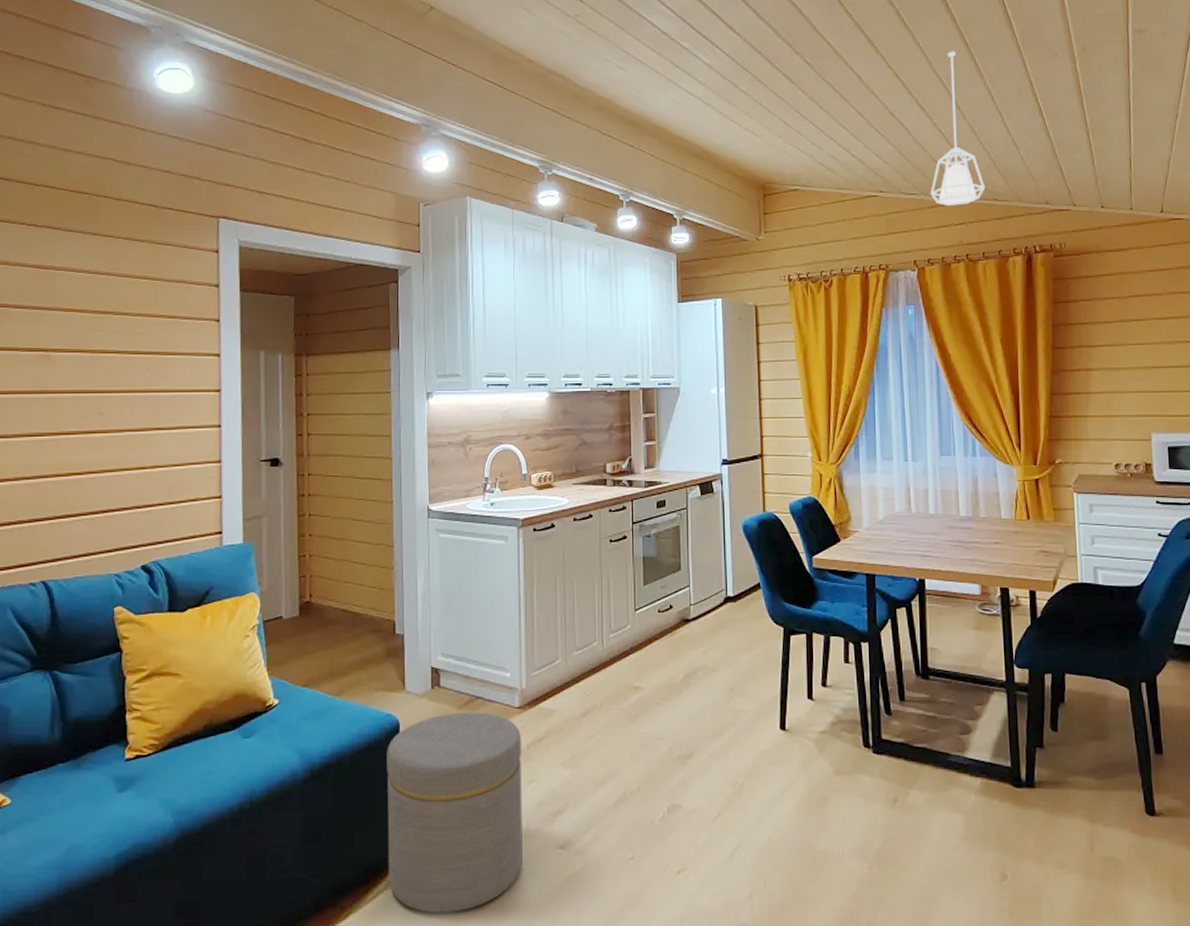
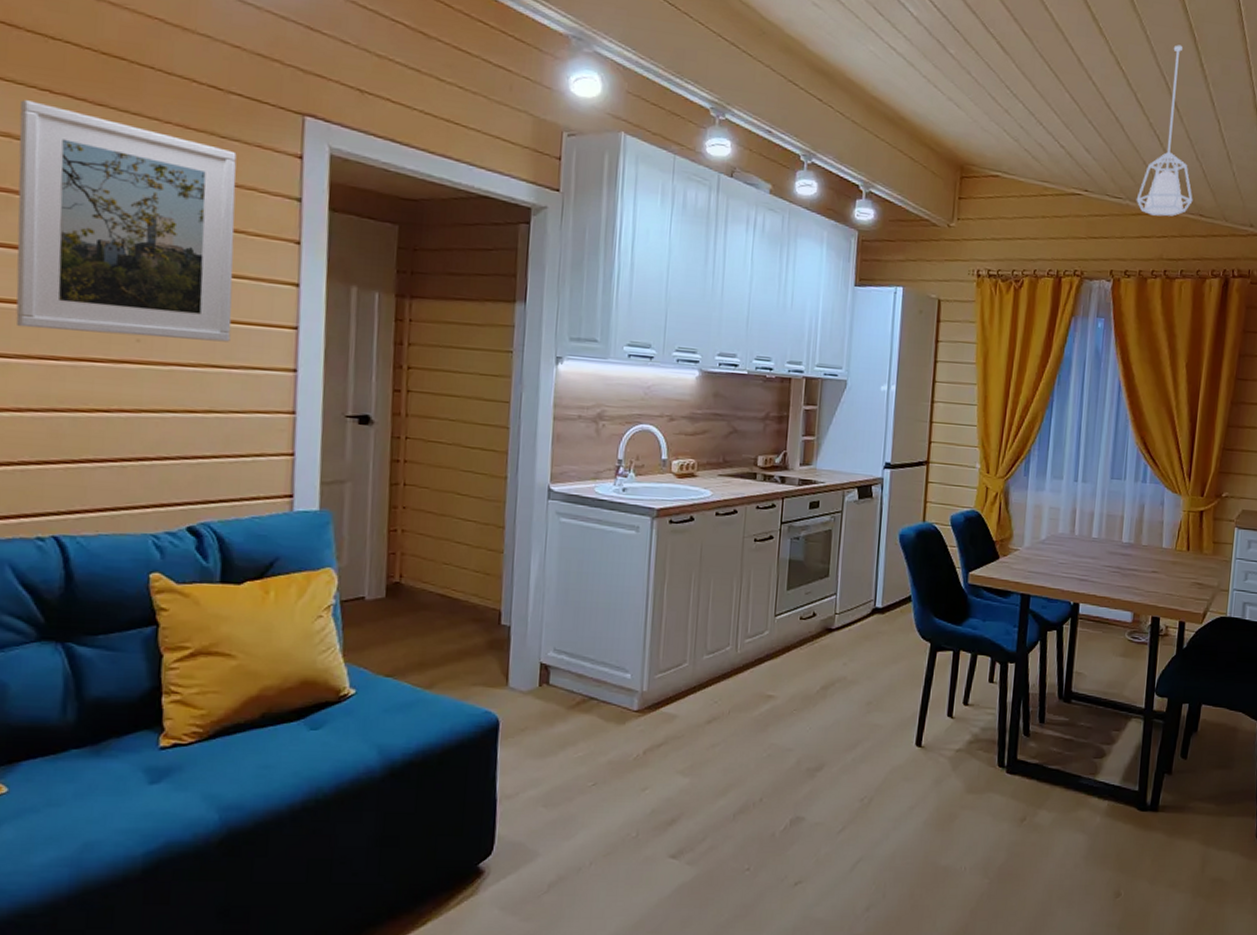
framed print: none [13,235,170,412] -> present [15,100,237,342]
ottoman: present [386,712,522,913] -> none [475,713,638,921]

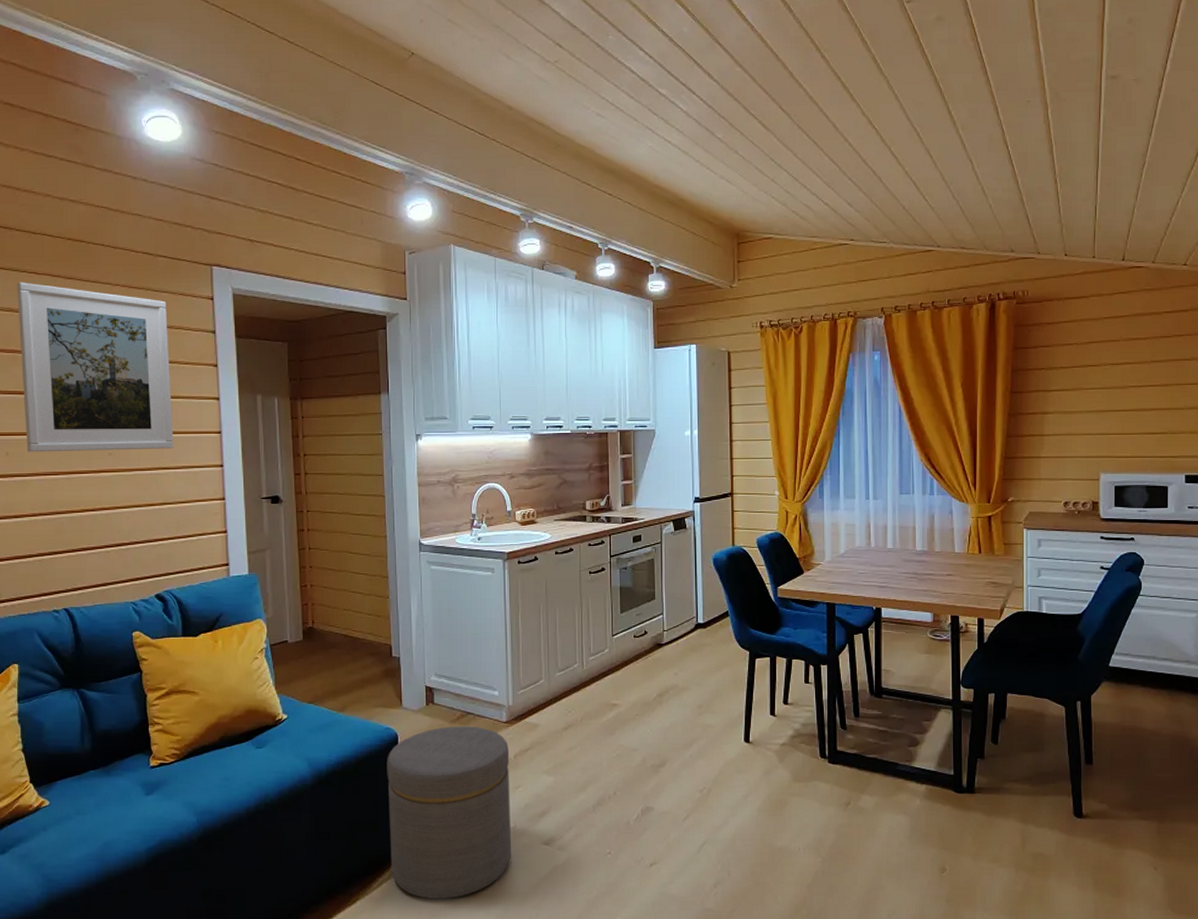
ottoman: none [475,713,638,921] -> present [387,726,511,899]
pendant lamp: present [1136,44,1193,217] -> none [899,98,953,254]

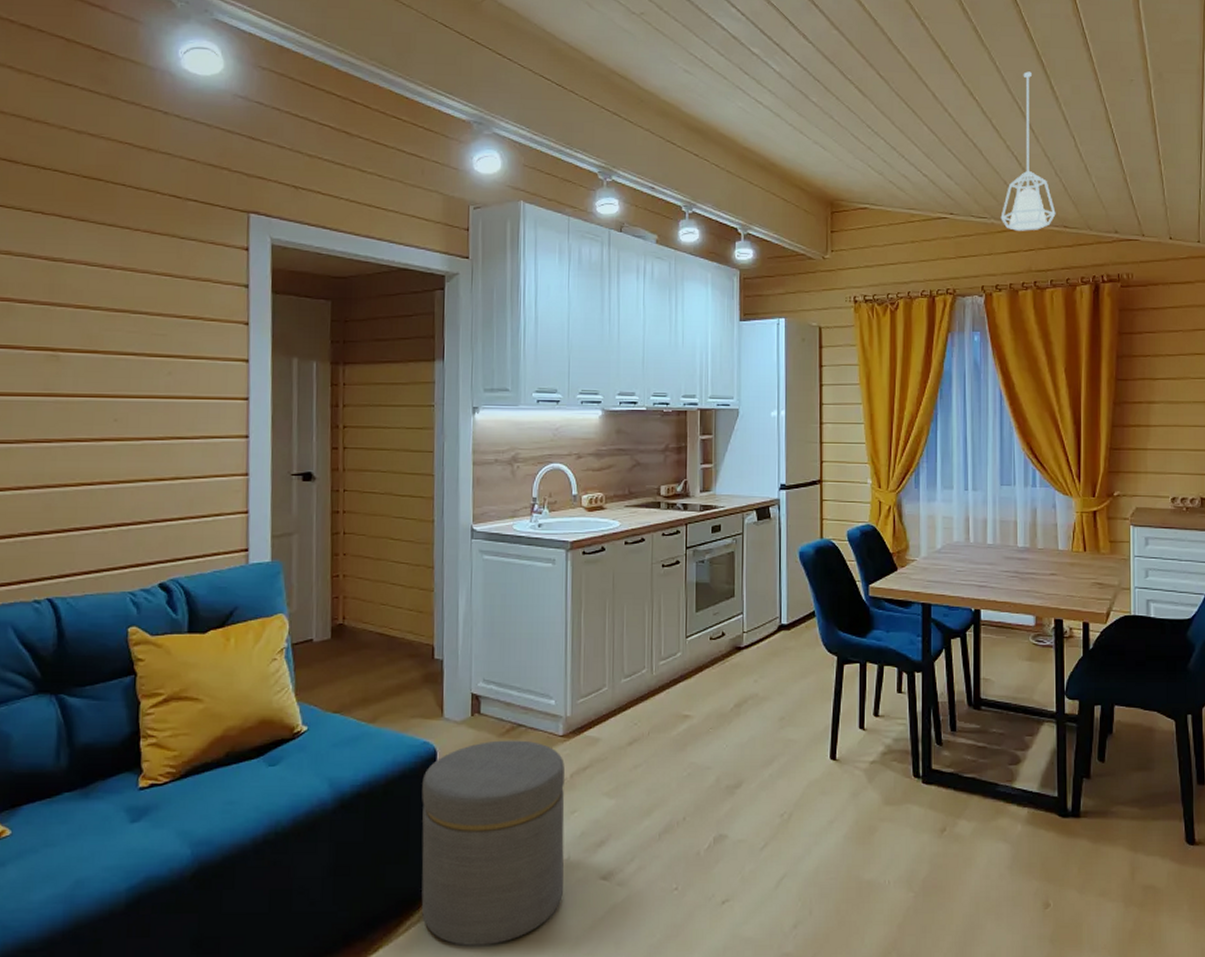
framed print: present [17,282,174,453] -> none [16,222,194,416]
pendant lamp: none [899,98,953,254] -> present [1000,71,1056,231]

